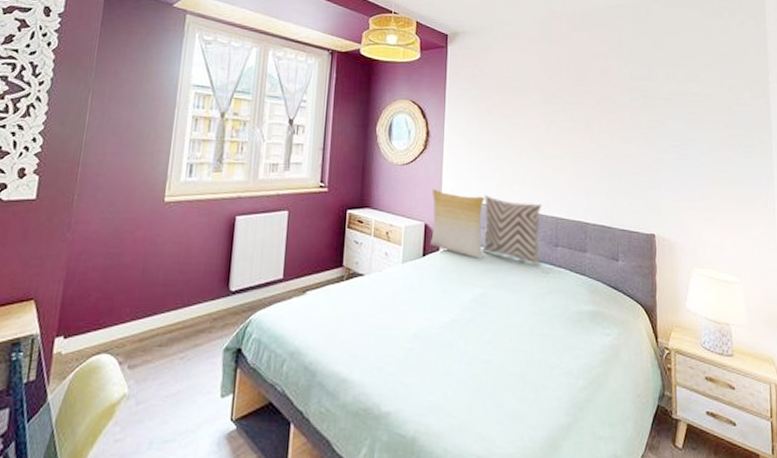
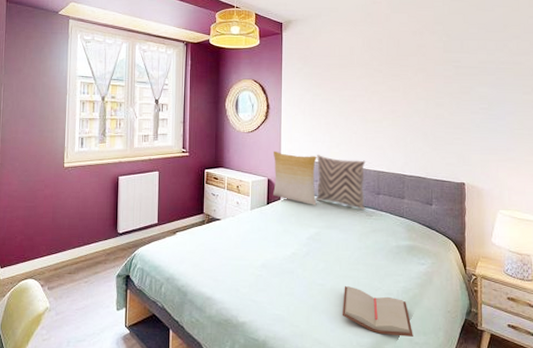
paperback book: none [511,362,597,429] -> present [342,285,413,337]

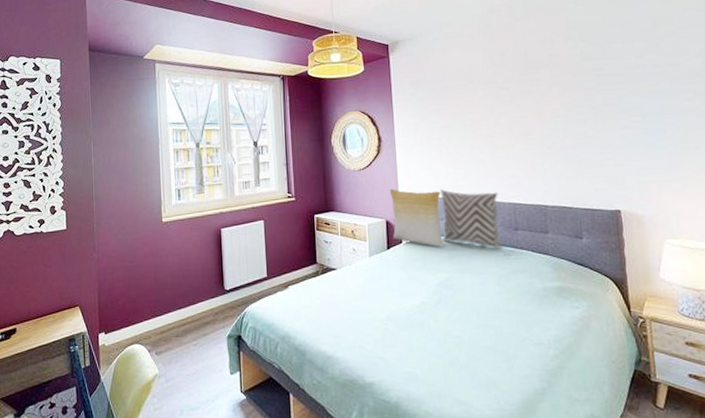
paperback book: present [342,285,413,337] -> none [484,336,572,393]

